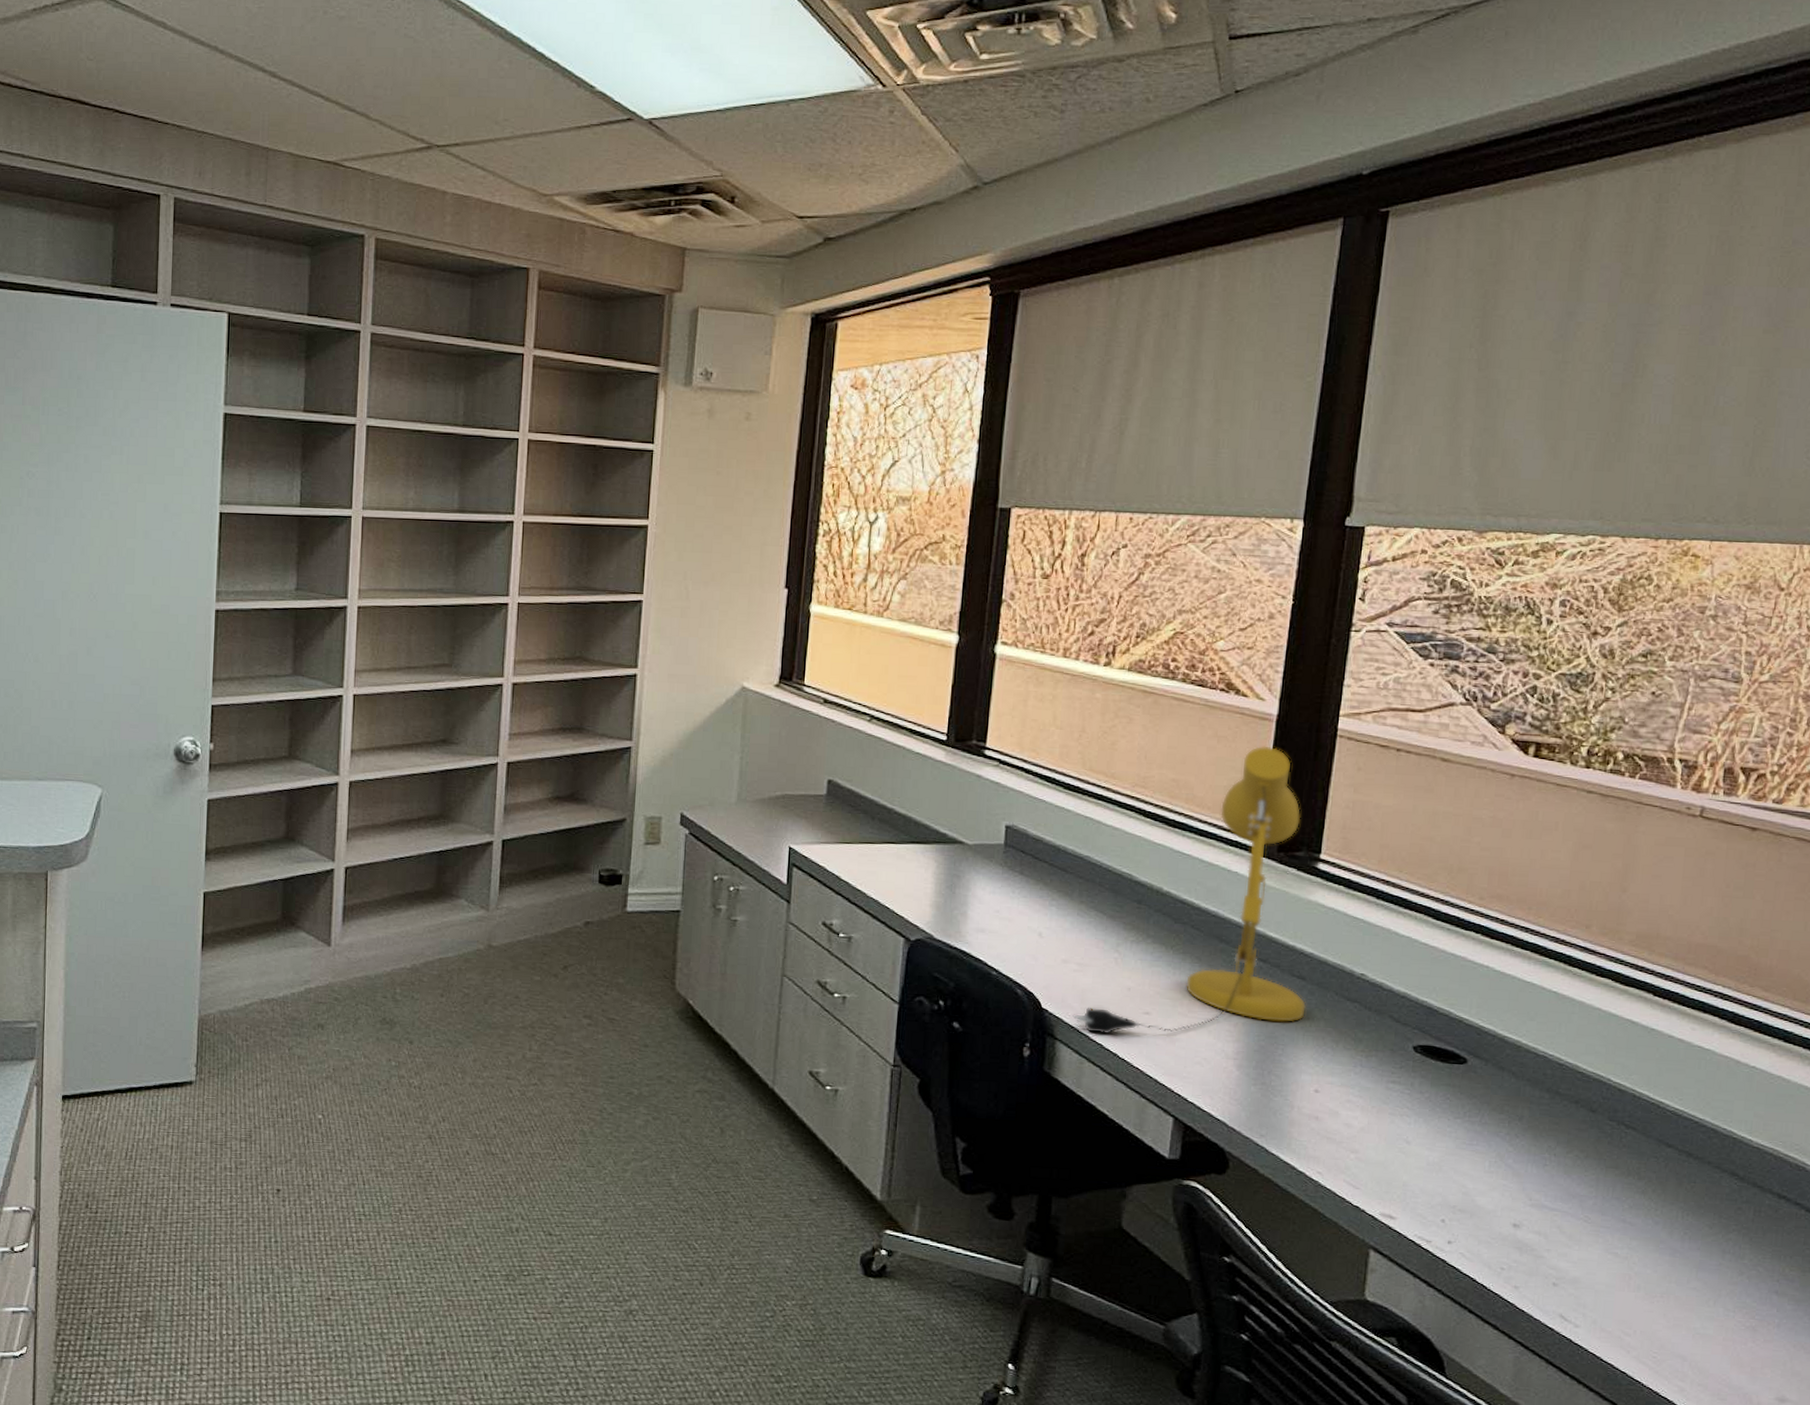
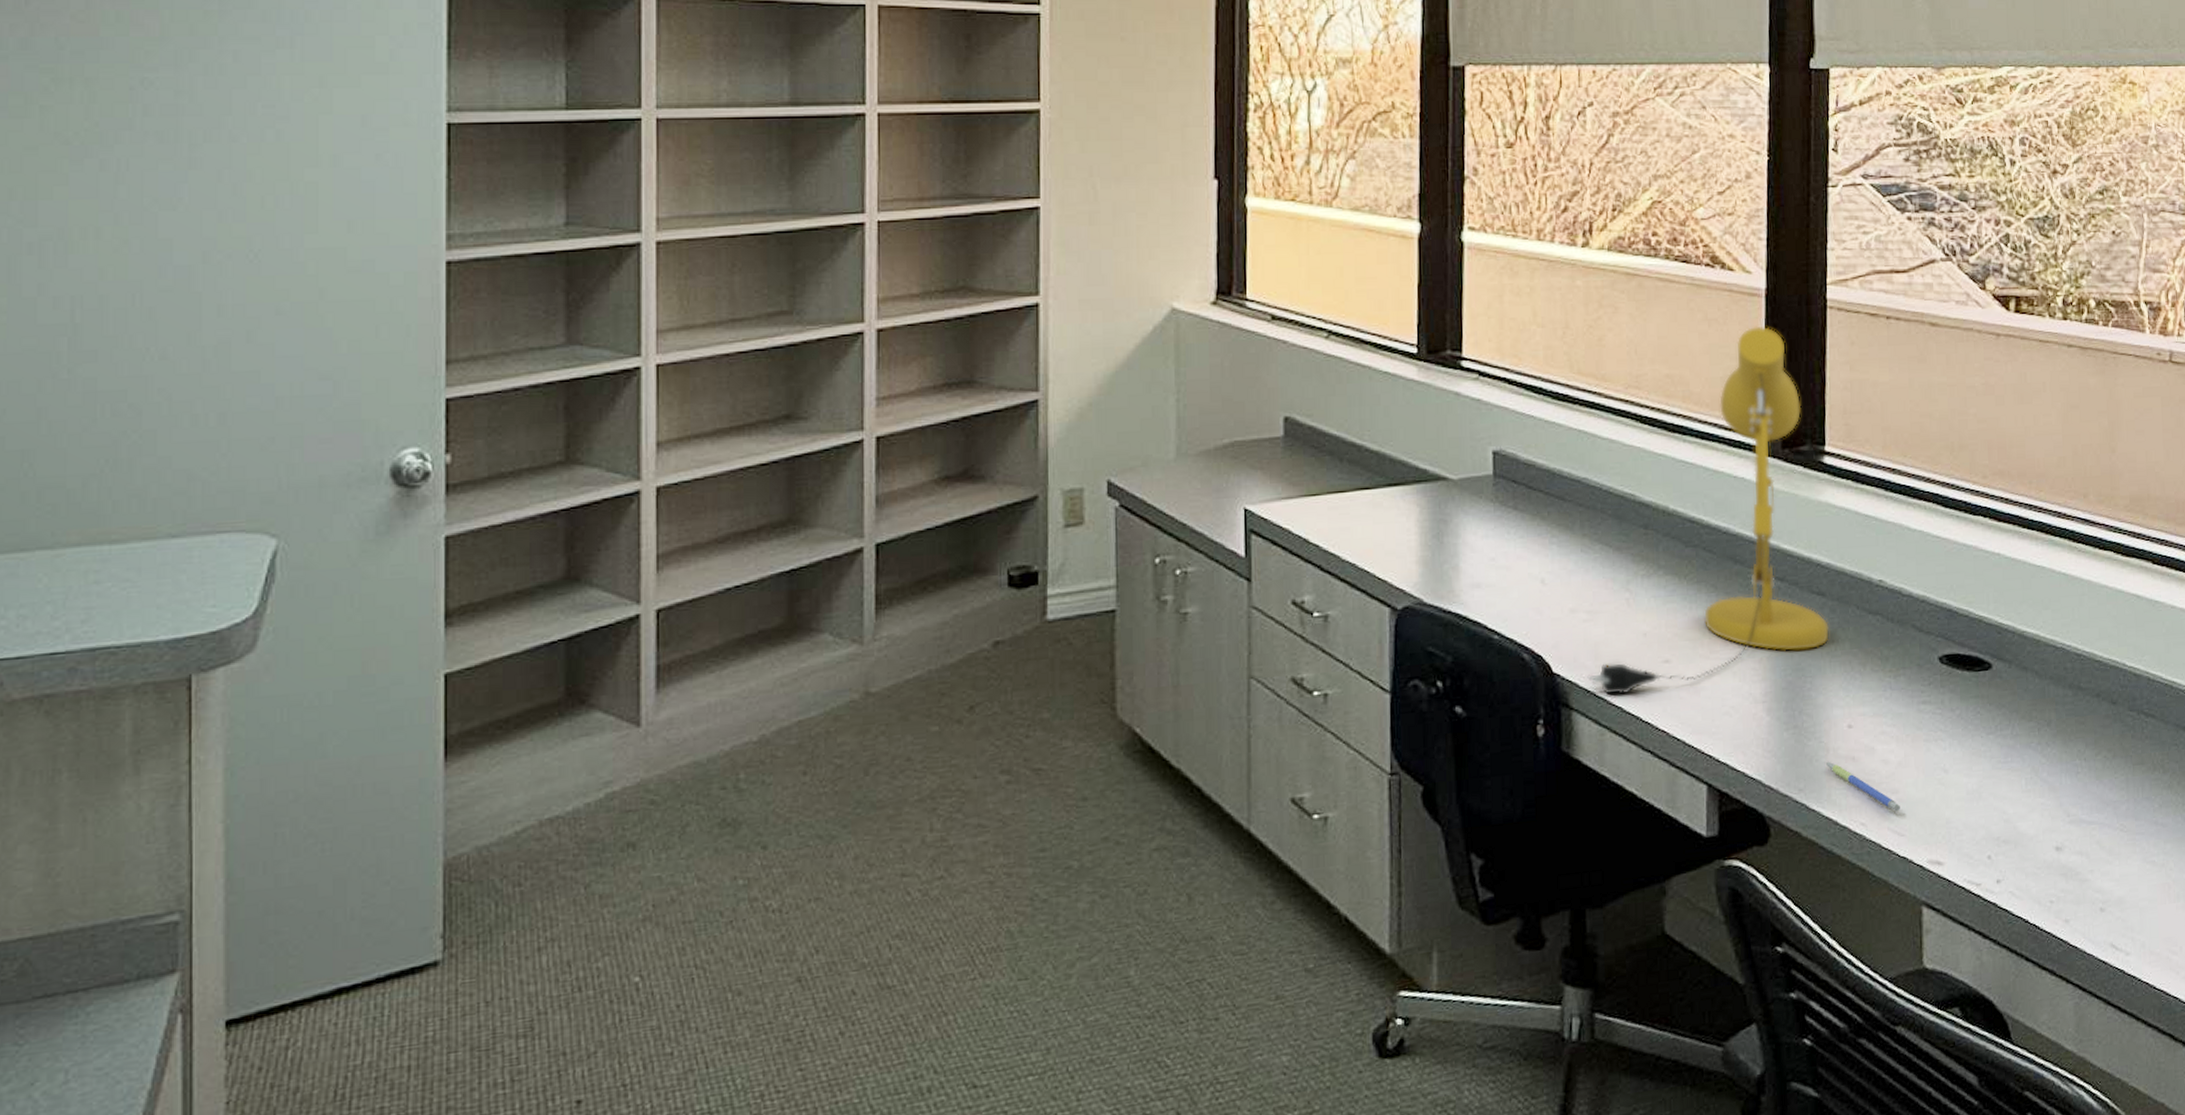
pen: none [1289,1116,1358,1168] -> present [1825,761,1900,812]

